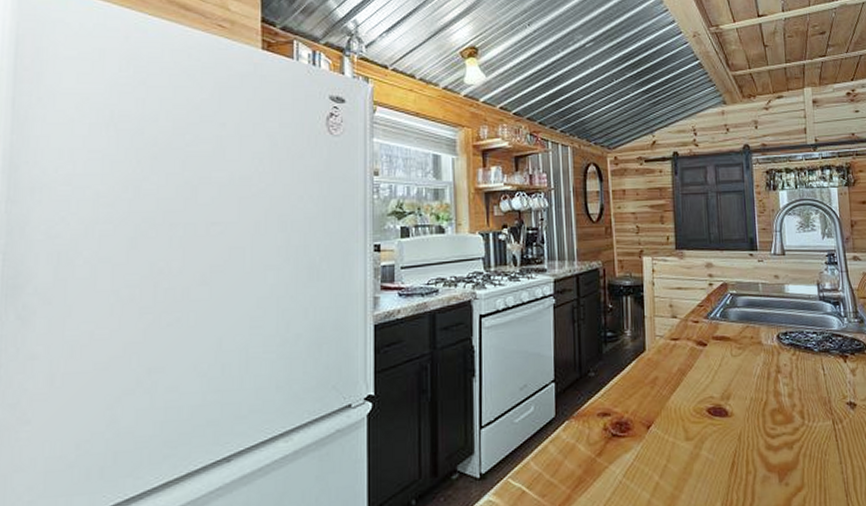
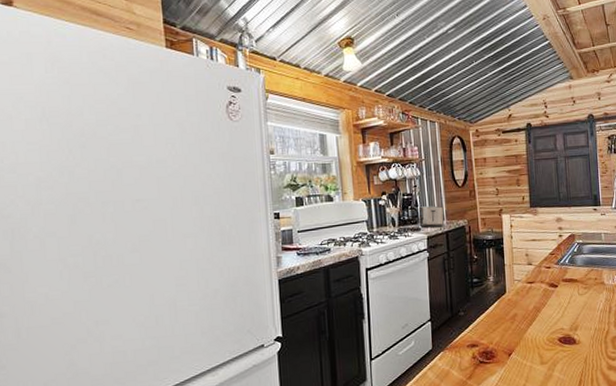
toaster: none [544,243,574,269] -> present [418,205,444,228]

